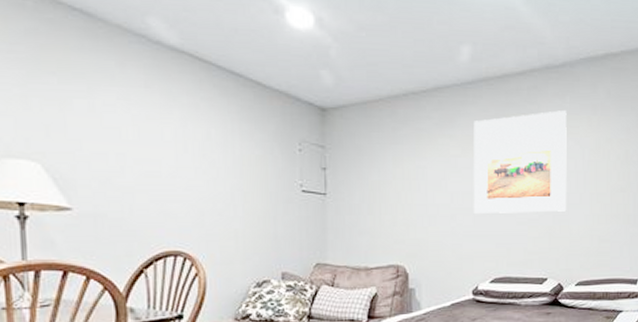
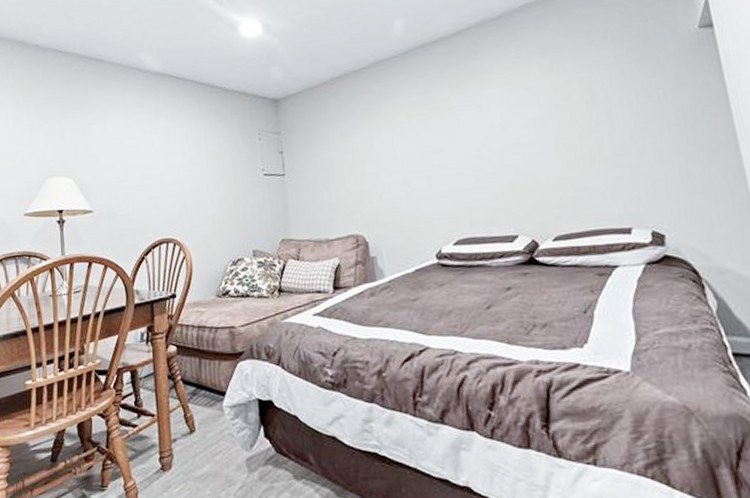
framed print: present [473,110,567,213] -> none [415,60,529,176]

